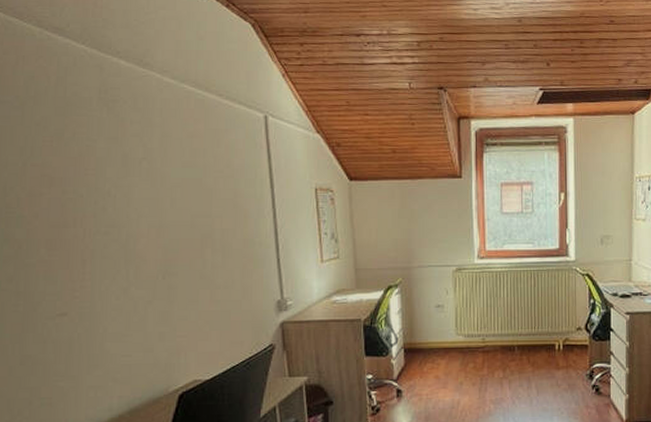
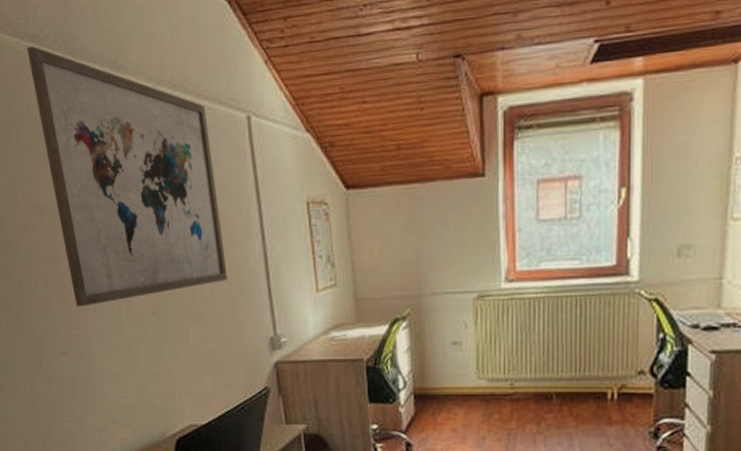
wall art: none [50,36,239,271] -> present [27,45,227,307]

